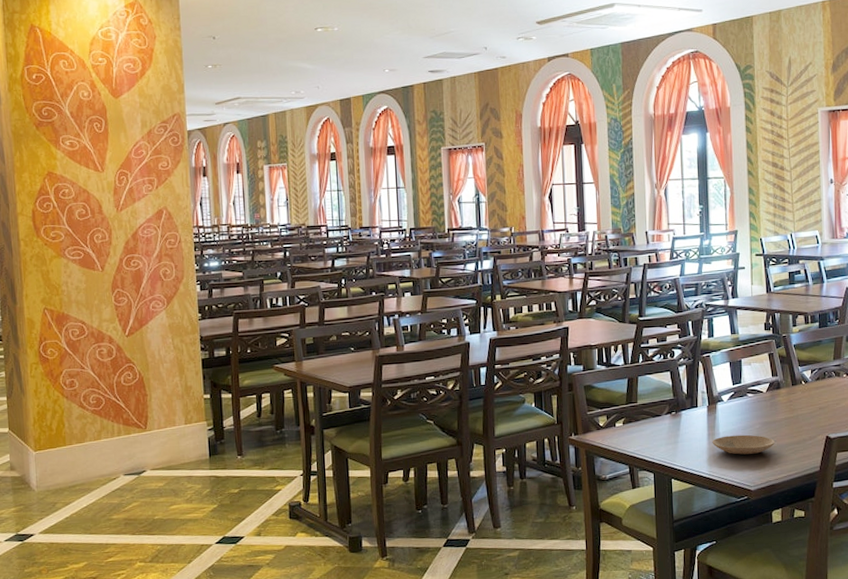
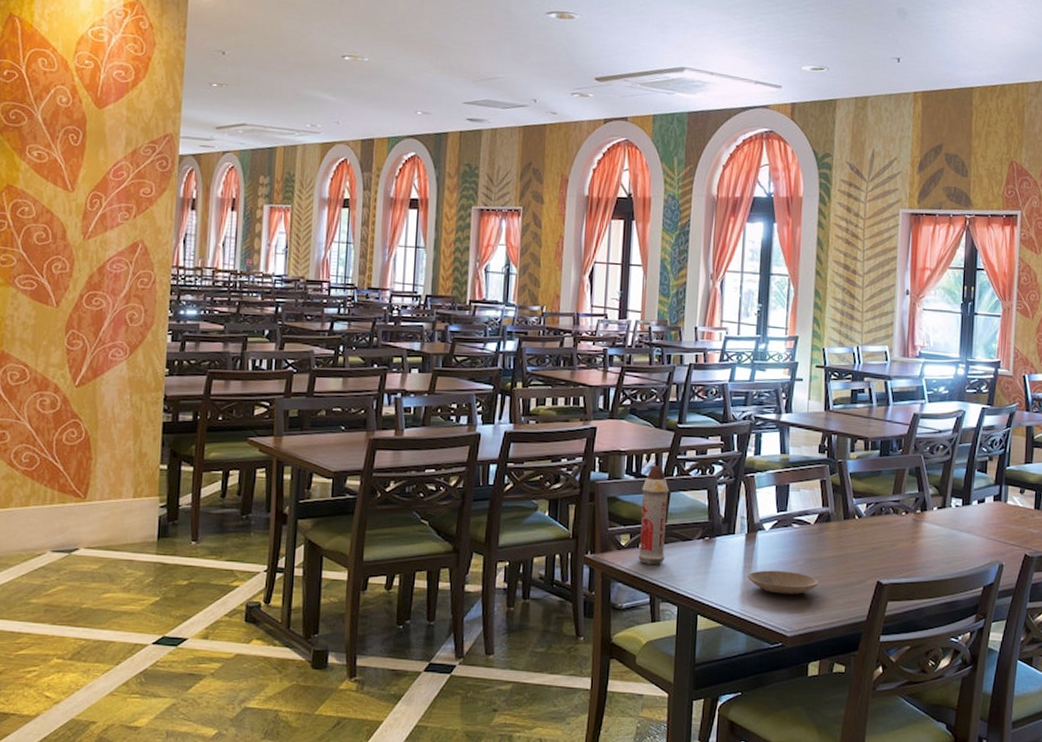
spray bottle: none [613,354,639,440] -> present [638,465,669,564]

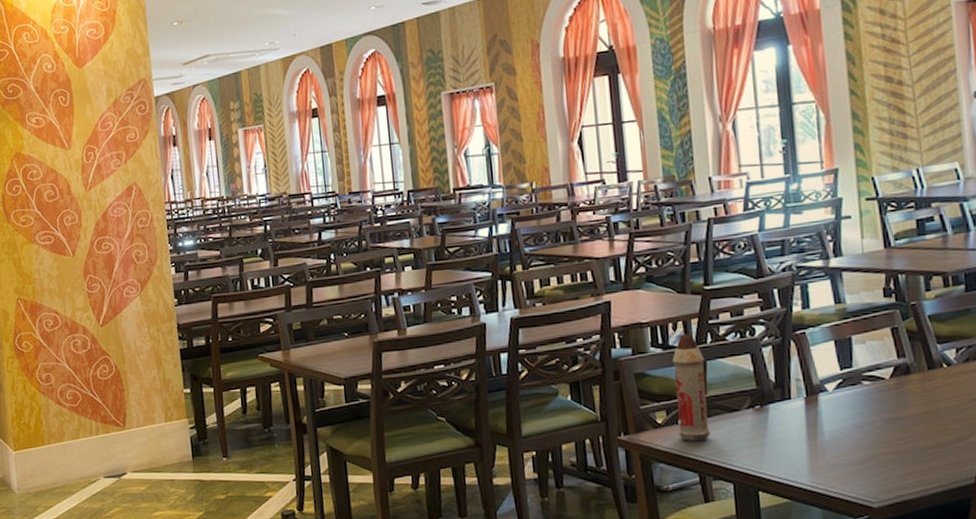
plate: present [747,570,820,594] -> none [814,434,907,461]

